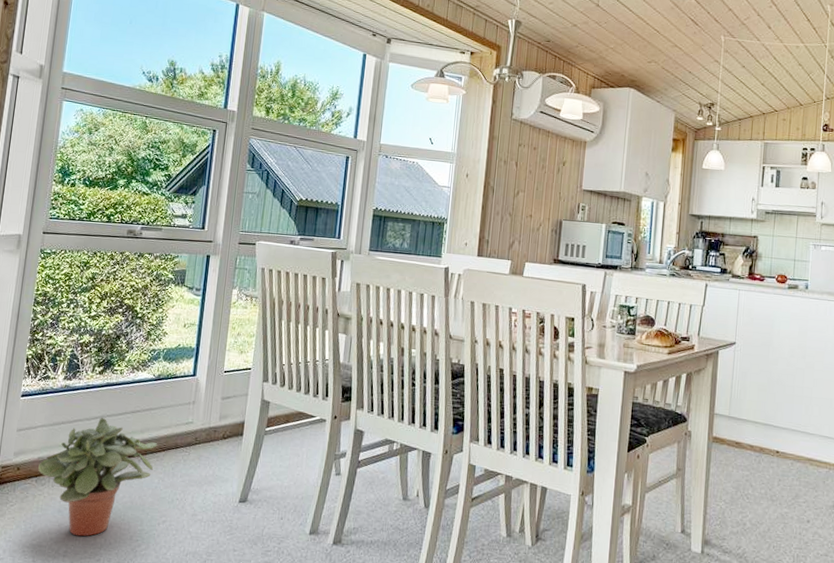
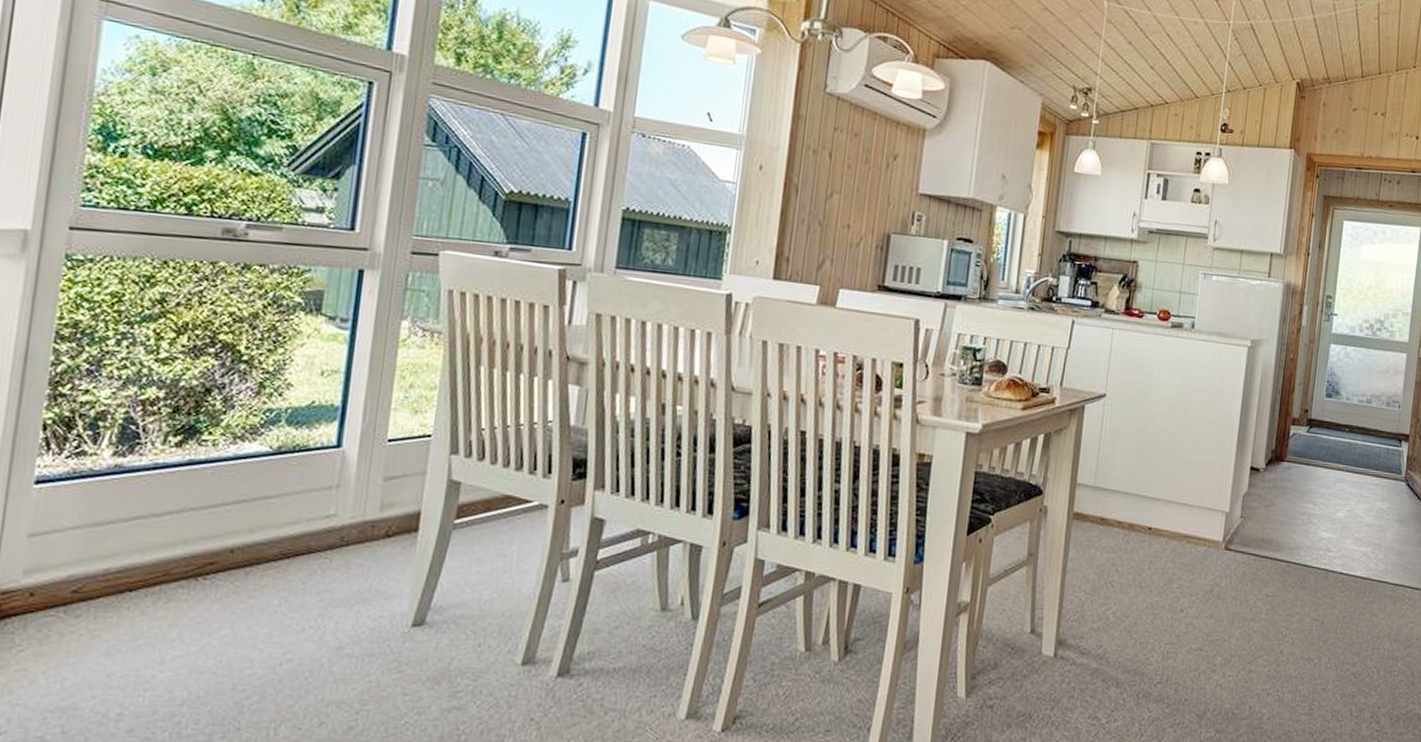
potted plant: present [38,417,158,537] -> none [68,511,278,690]

